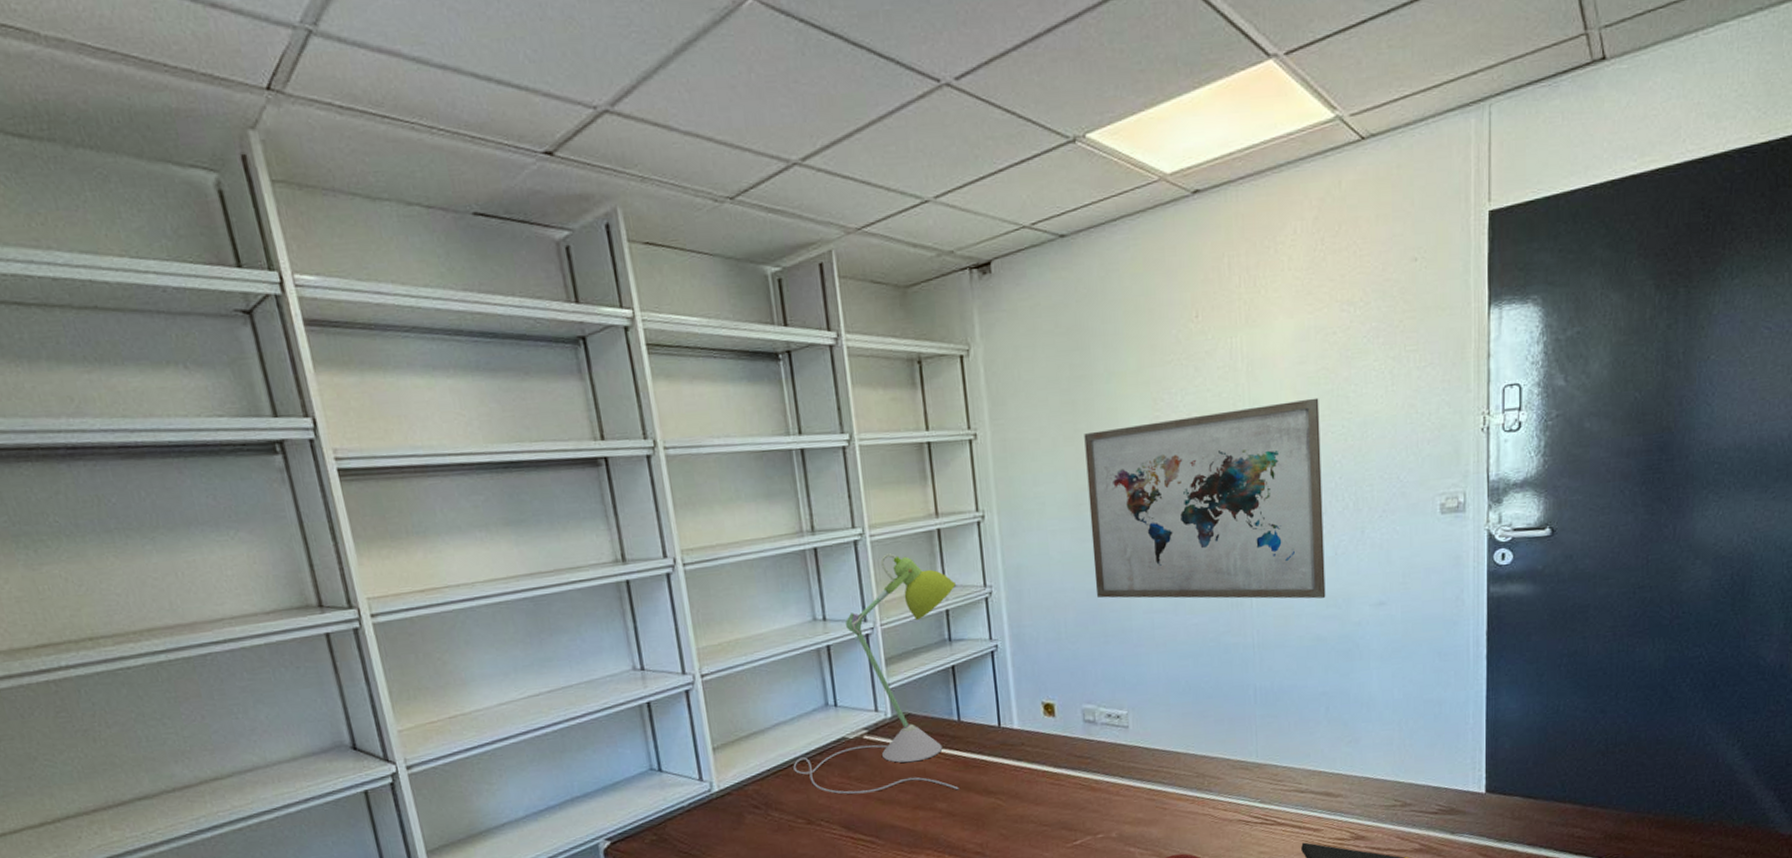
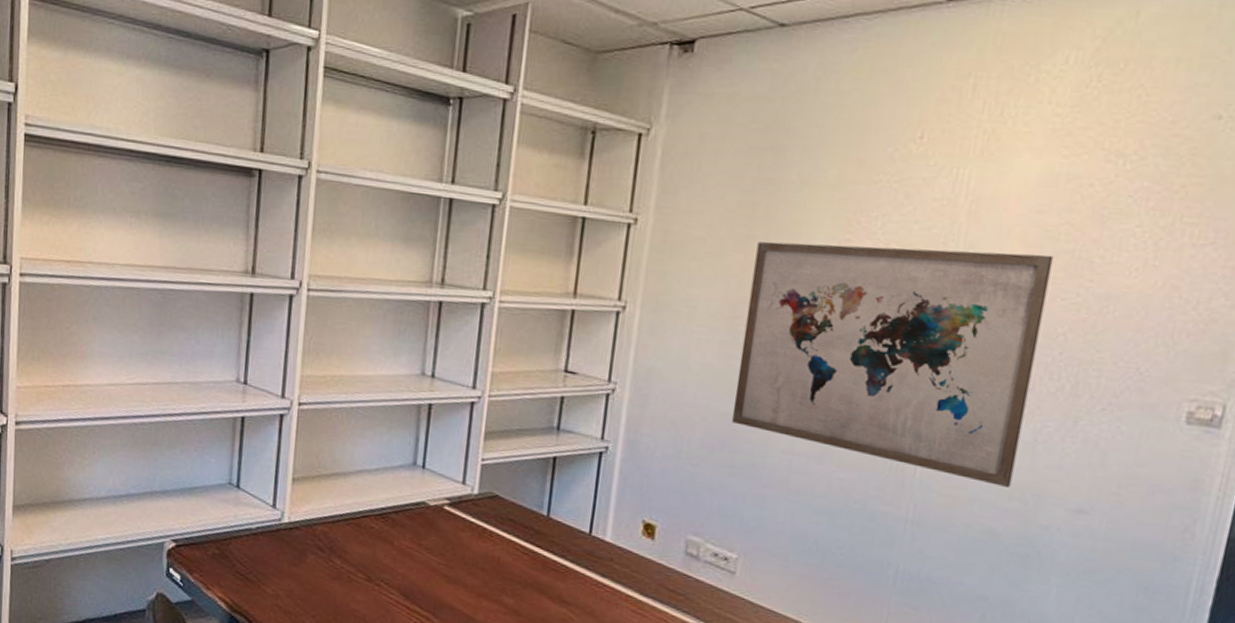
desk lamp: present [793,553,959,795] -> none [366,324,579,590]

